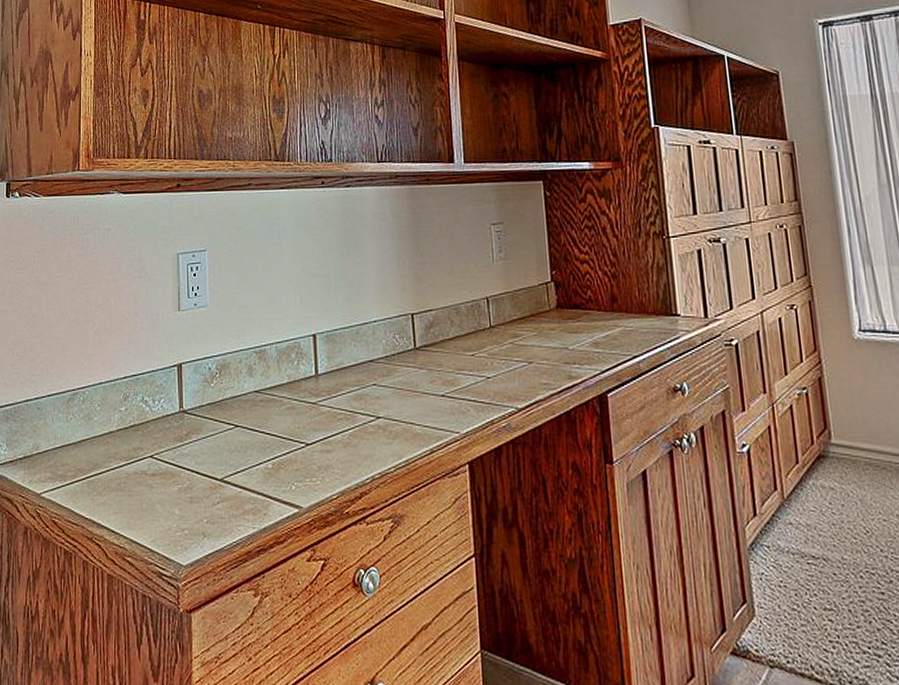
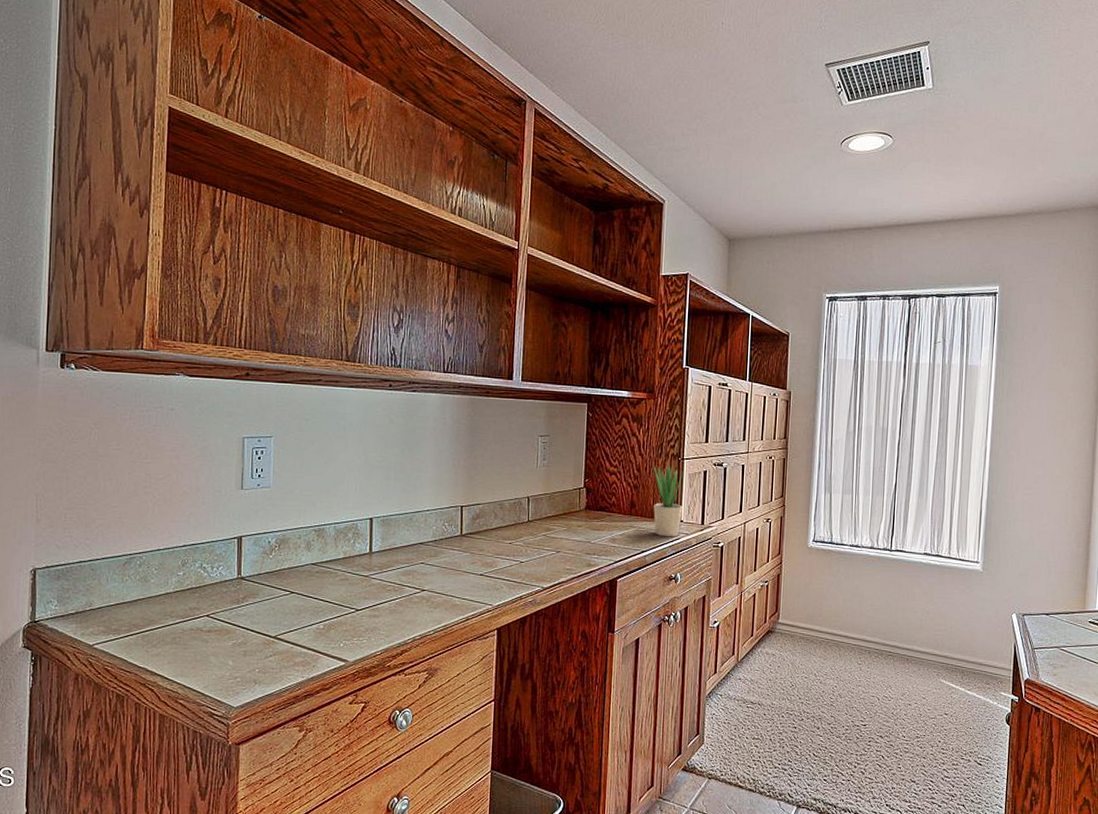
potted plant: none [632,243,678,337] -> present [653,462,683,537]

